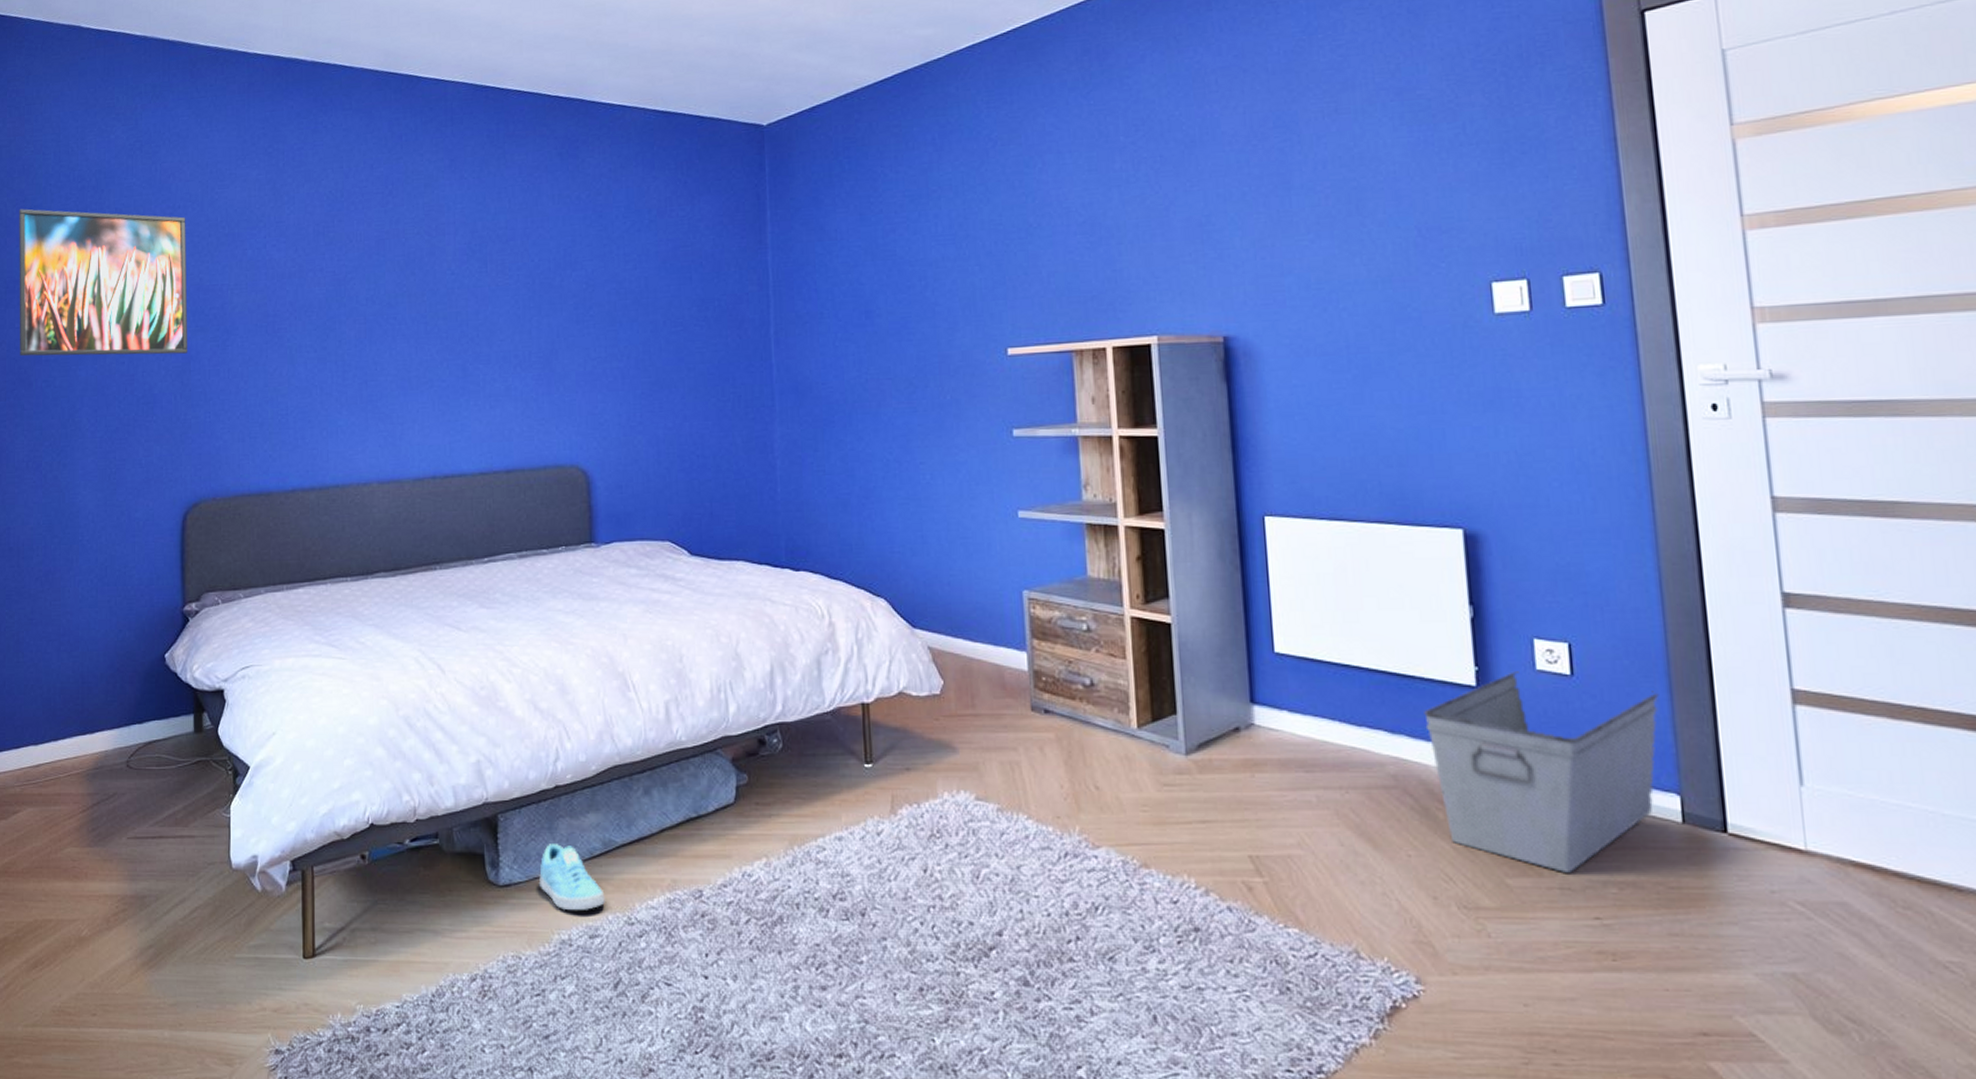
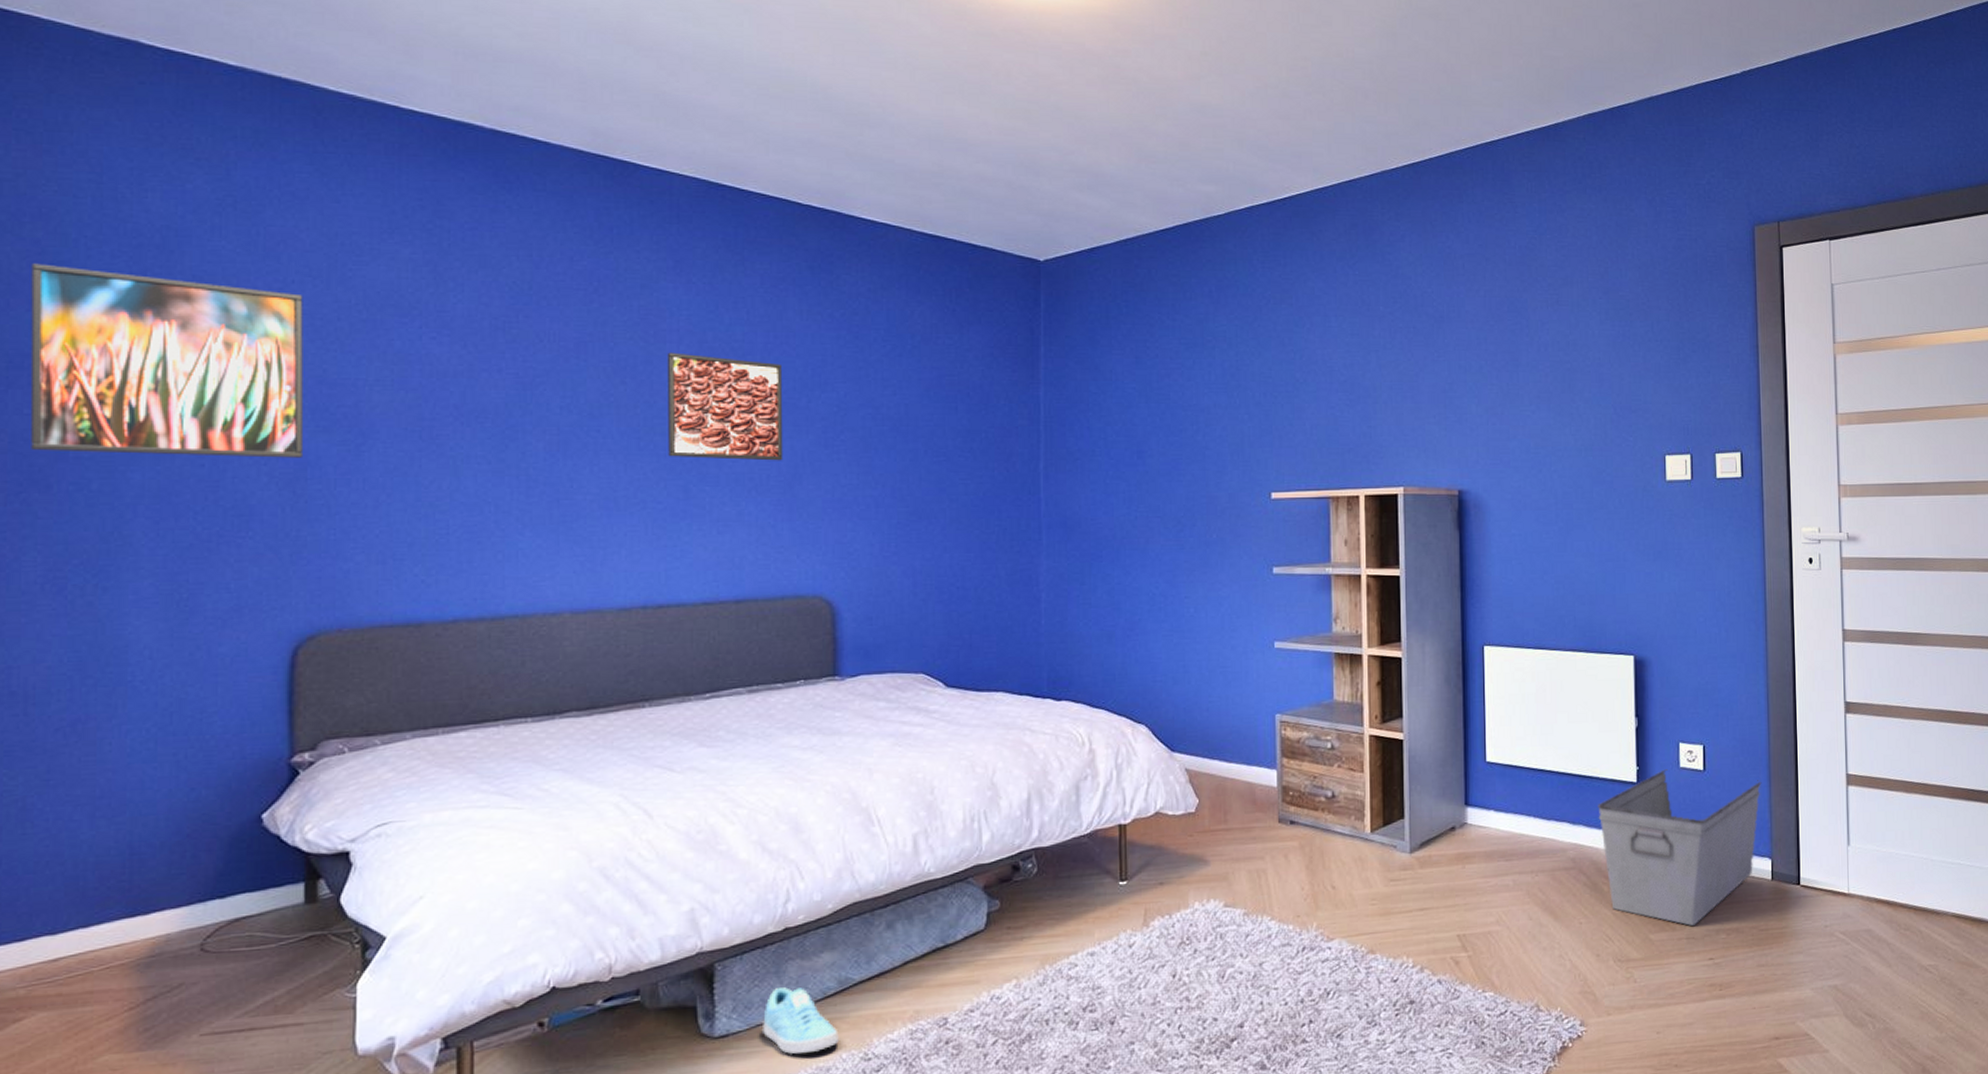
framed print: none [446,243,542,339] -> present [666,352,783,461]

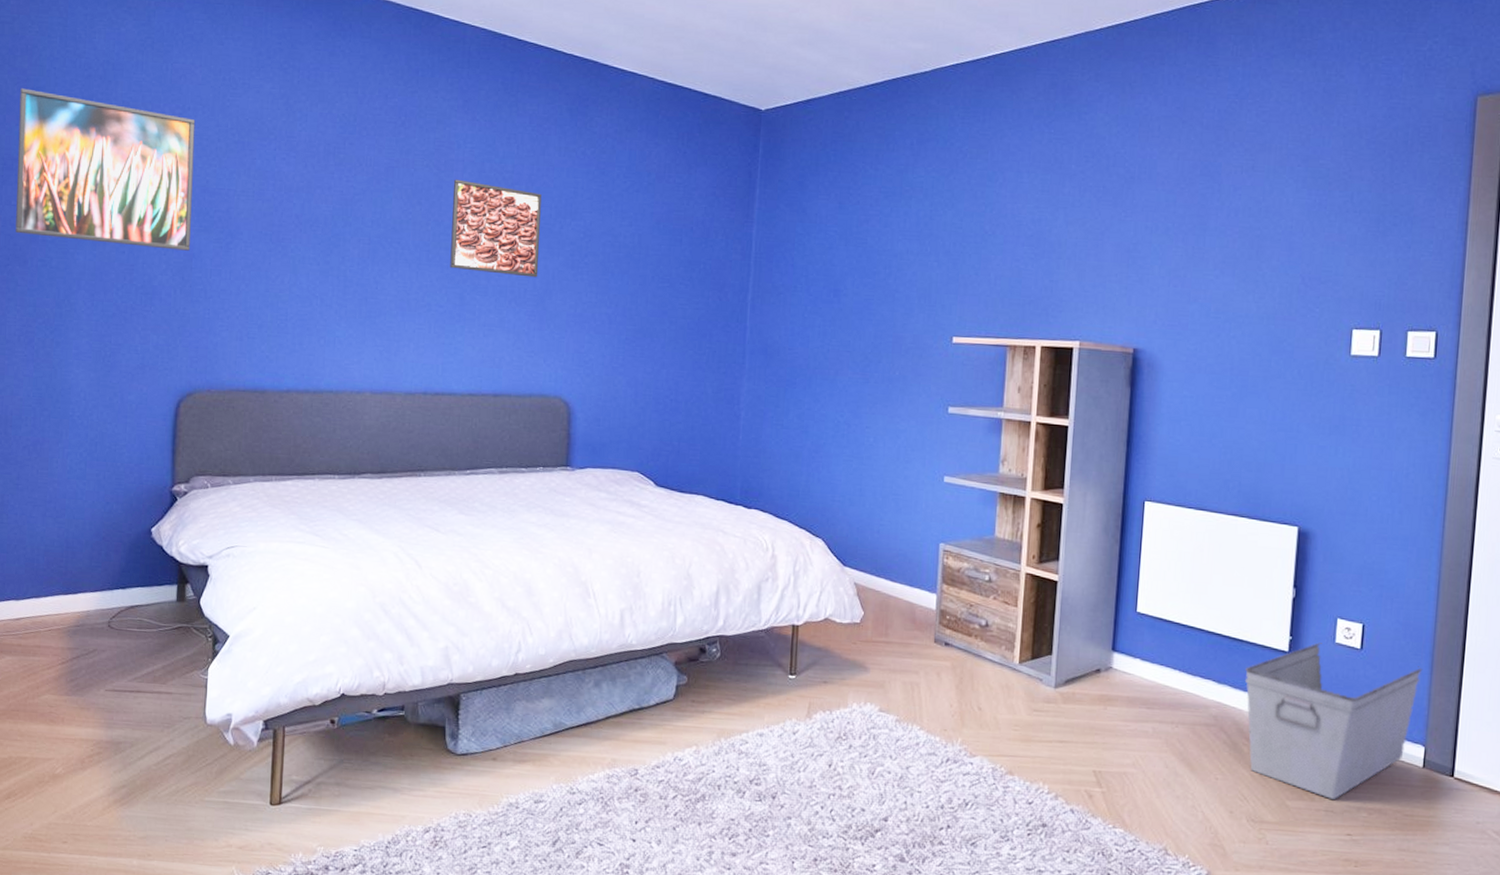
sneaker: present [761,987,839,1054] -> none [492,722,551,780]

